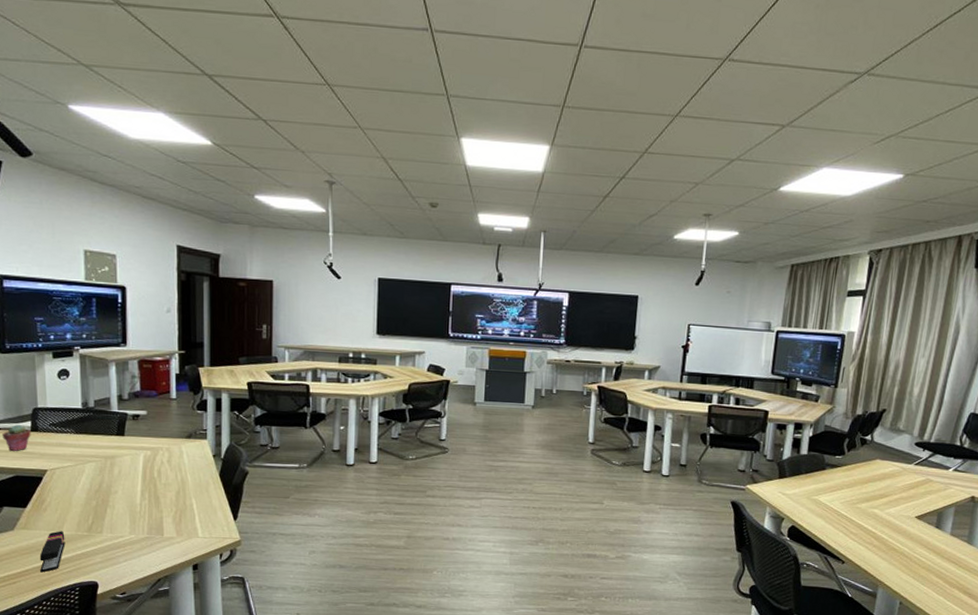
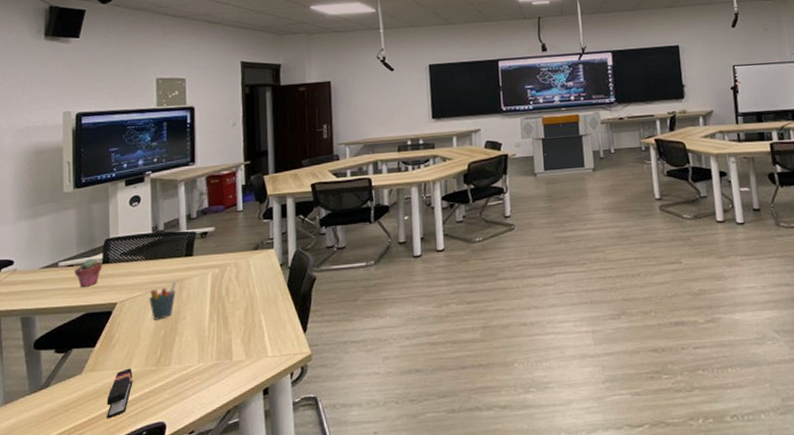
pen holder: none [80,458,107,491] -> present [149,282,176,320]

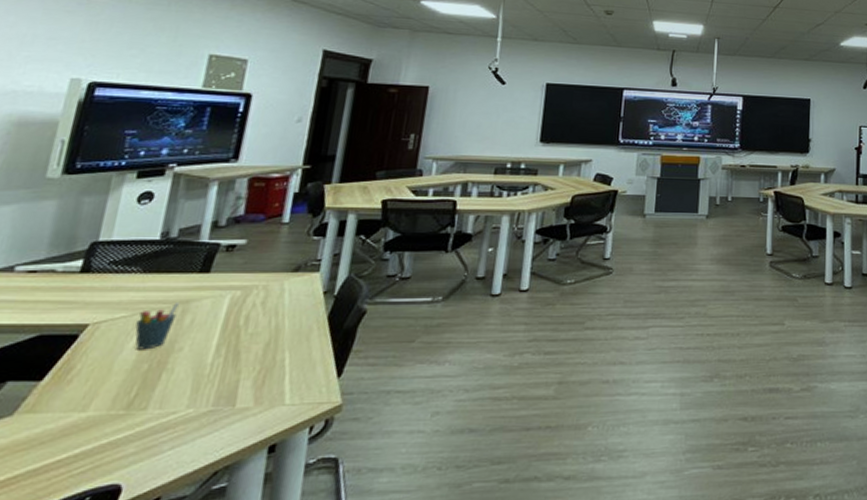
potted succulent: present [75,258,102,287] -> none [35,265,80,300]
stapler: present [106,368,133,419] -> none [36,411,90,478]

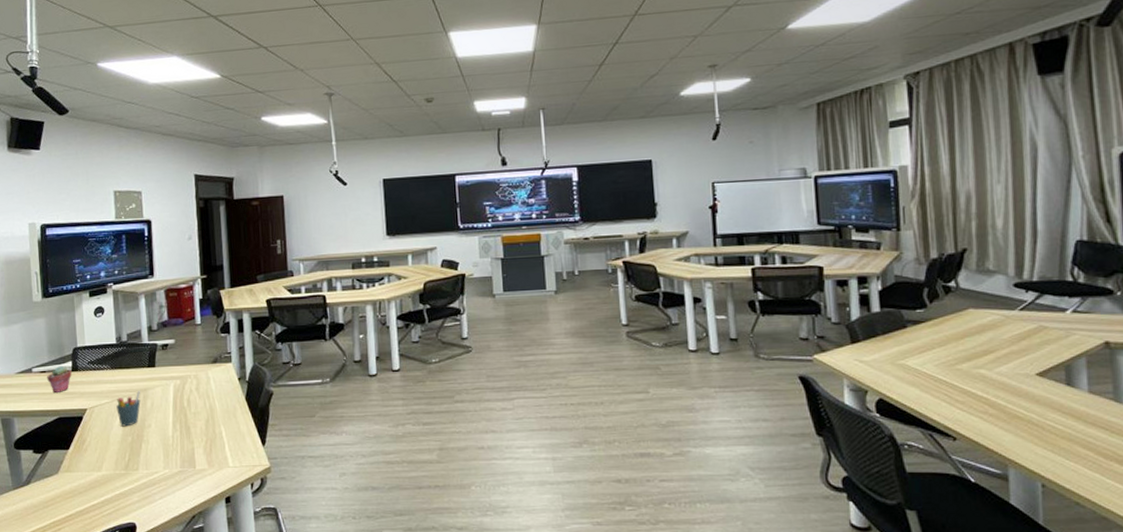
potted succulent: none [35,265,80,300] -> present [47,366,72,392]

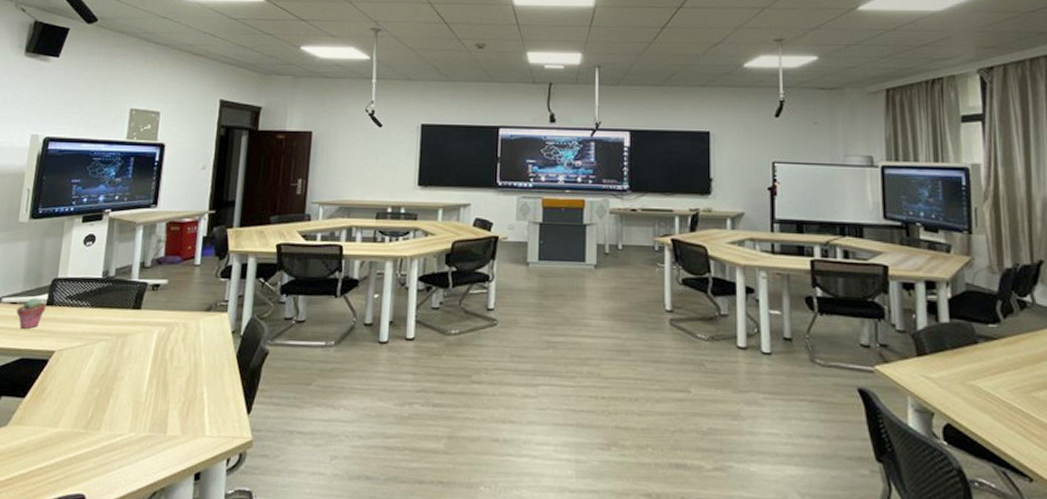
pen holder: present [116,391,141,427] -> none [88,336,119,377]

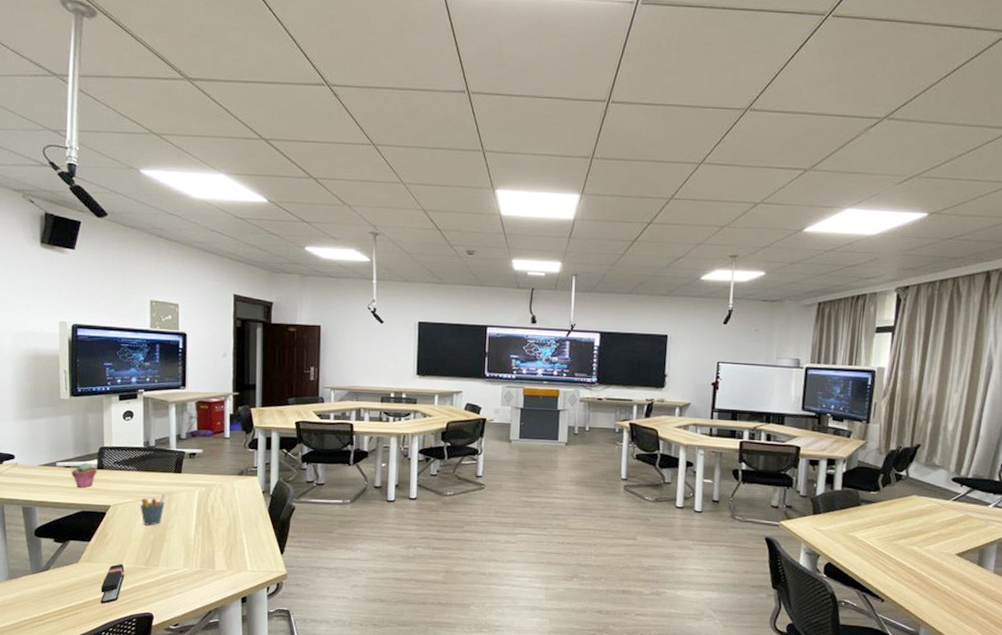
stapler: none [25,427,60,482] -> present [101,564,125,604]
pen holder: none [88,336,119,377] -> present [140,494,165,526]

